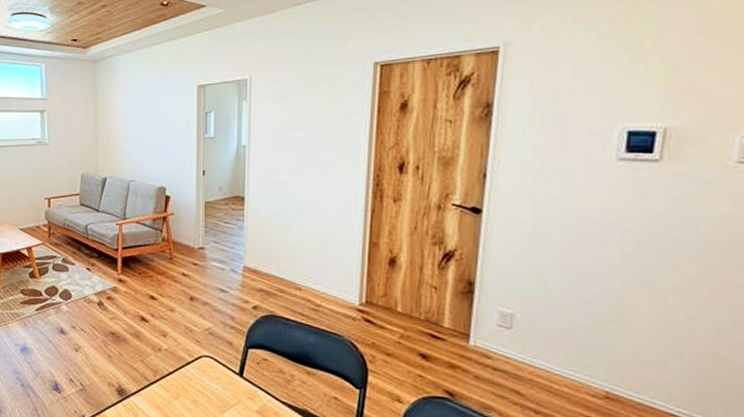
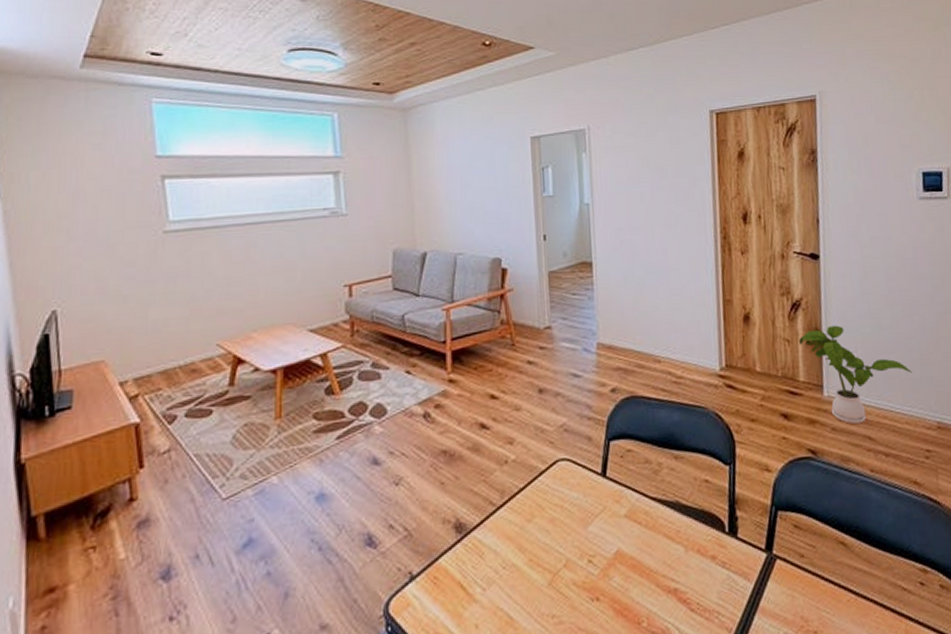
house plant: none [448,279,582,378] -> present [799,325,913,425]

